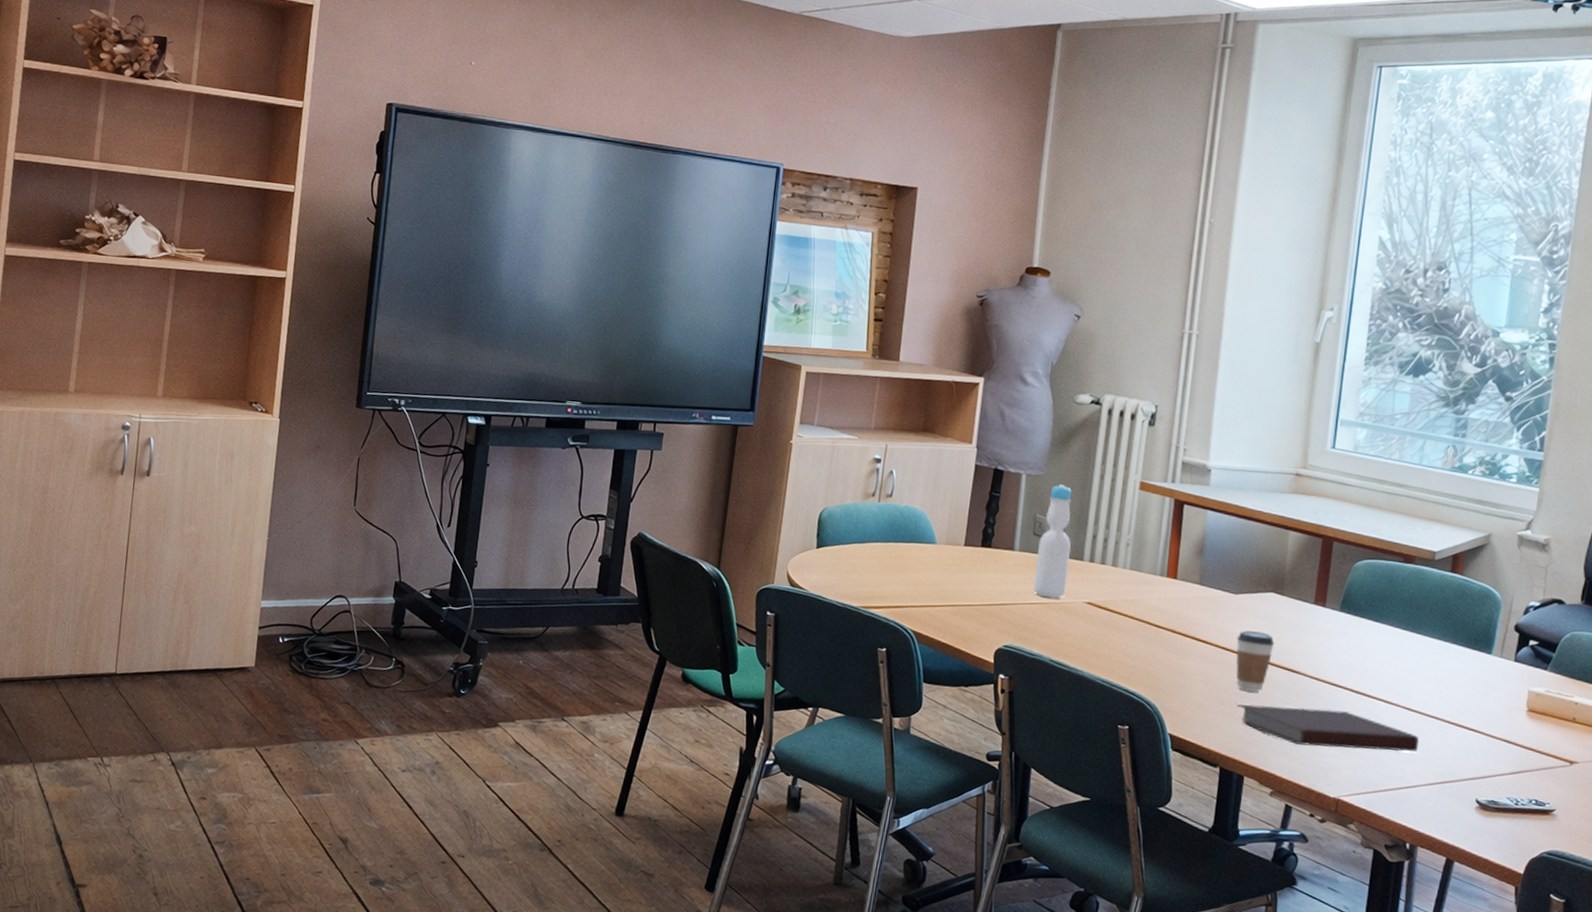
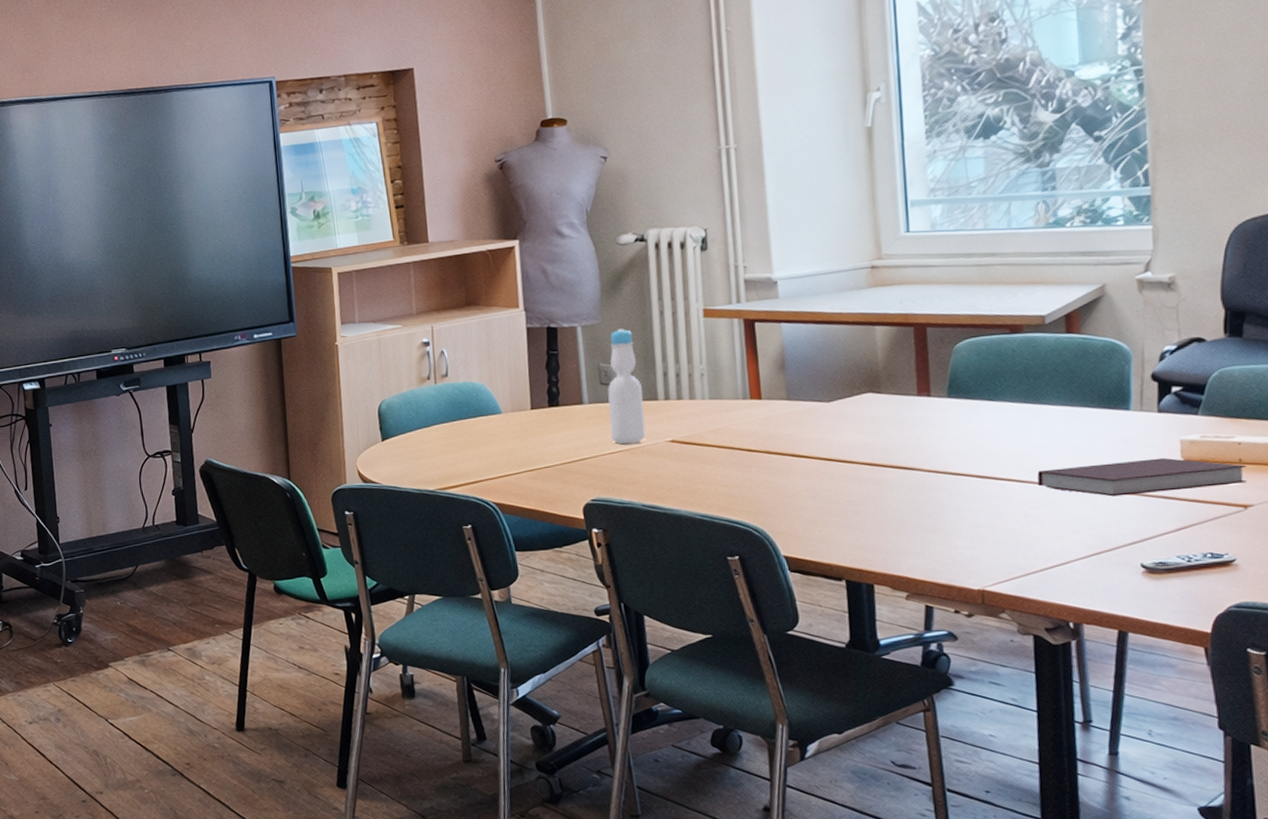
coffee cup: present [1235,630,1275,692] -> none [838,435,881,498]
notebook: present [1236,704,1420,752] -> none [851,498,1064,543]
notebook: none [1403,695,1578,741] -> present [1037,457,1247,497]

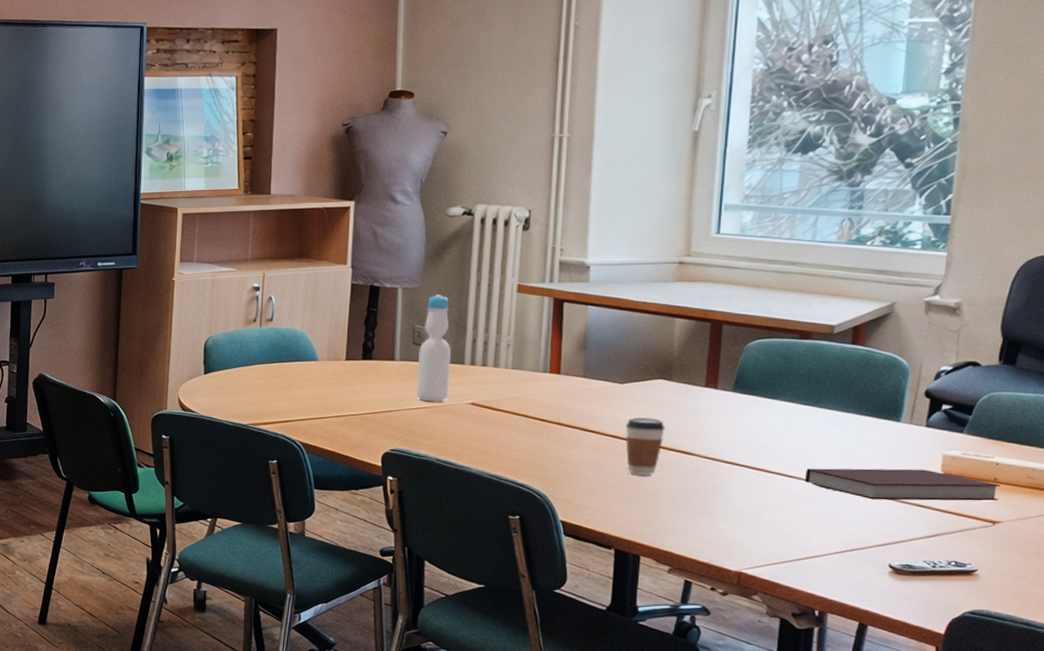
coffee cup: none [838,435,881,498] -> present [625,417,665,475]

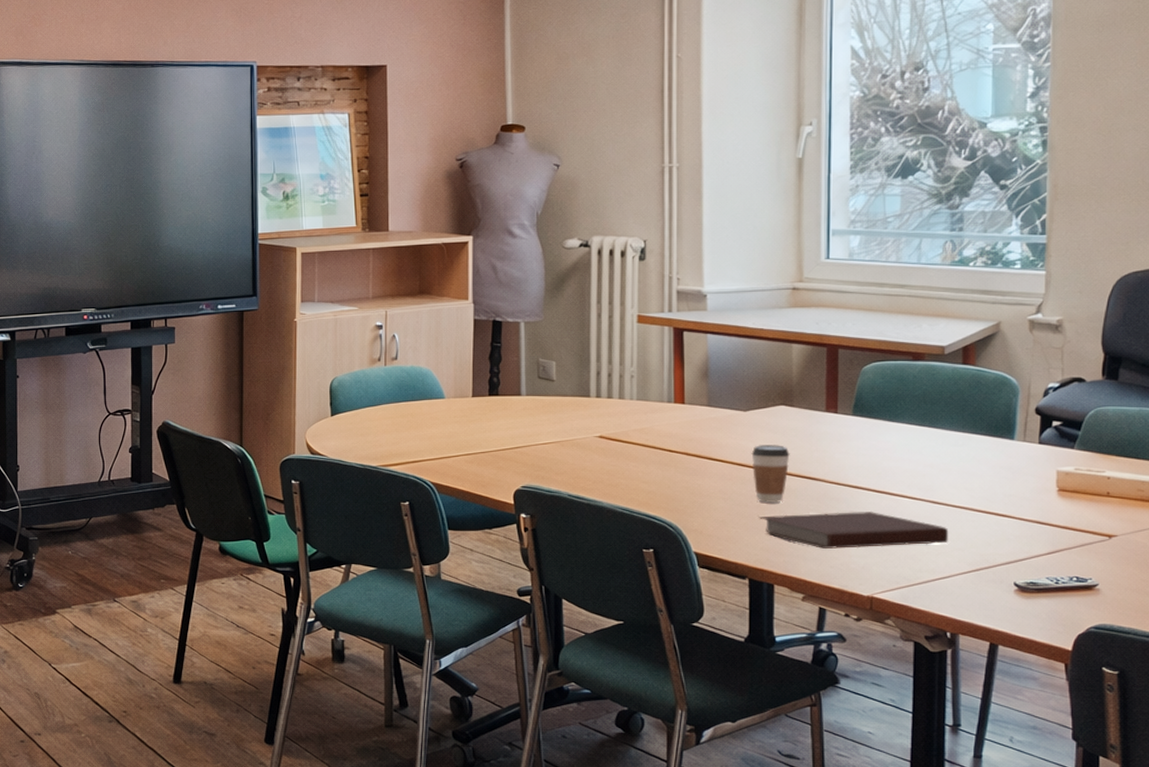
bottle: present [416,295,451,401] -> none [544,328,577,435]
notebook: none [628,487,825,523] -> present [758,510,949,549]
notebook: present [805,468,1001,501] -> none [928,486,1113,519]

